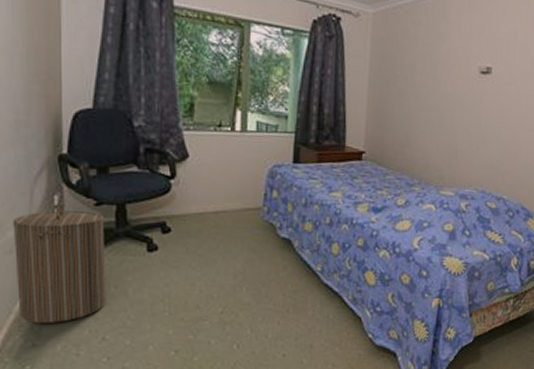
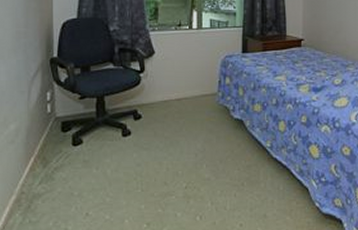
laundry hamper: present [12,201,106,323] -> none [14,97,89,202]

